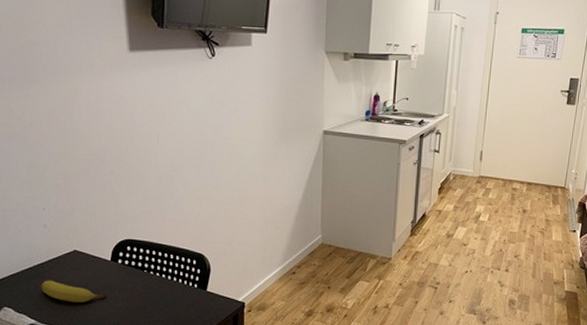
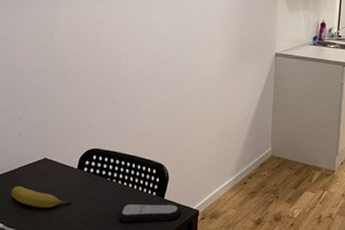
remote control: none [157,296,225,316] -> present [117,203,180,222]

